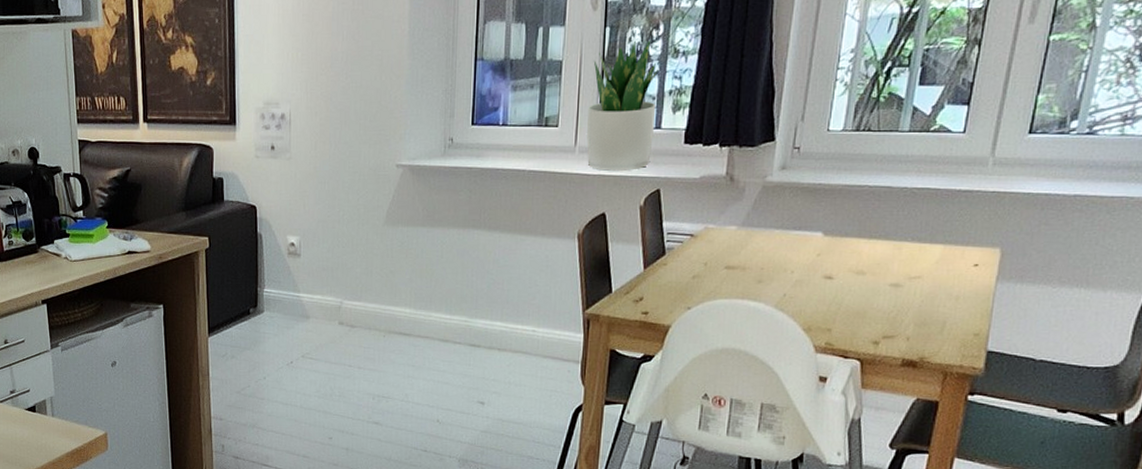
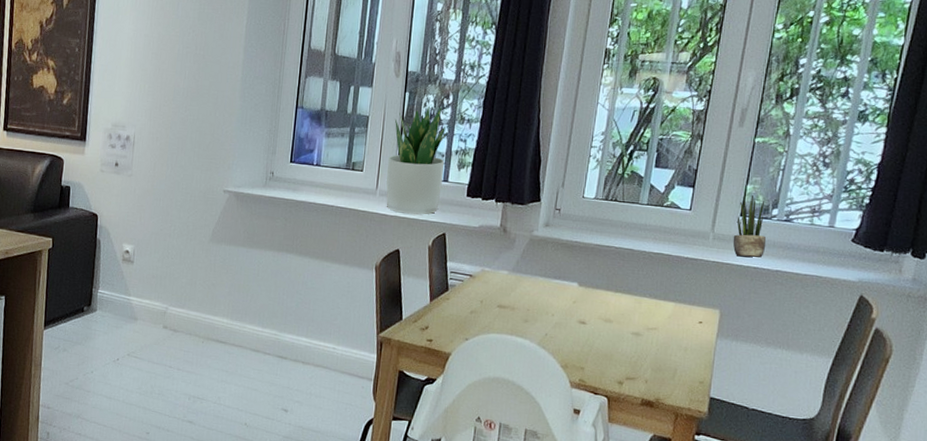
potted plant: none [1018,107,1061,183] -> present [733,195,766,258]

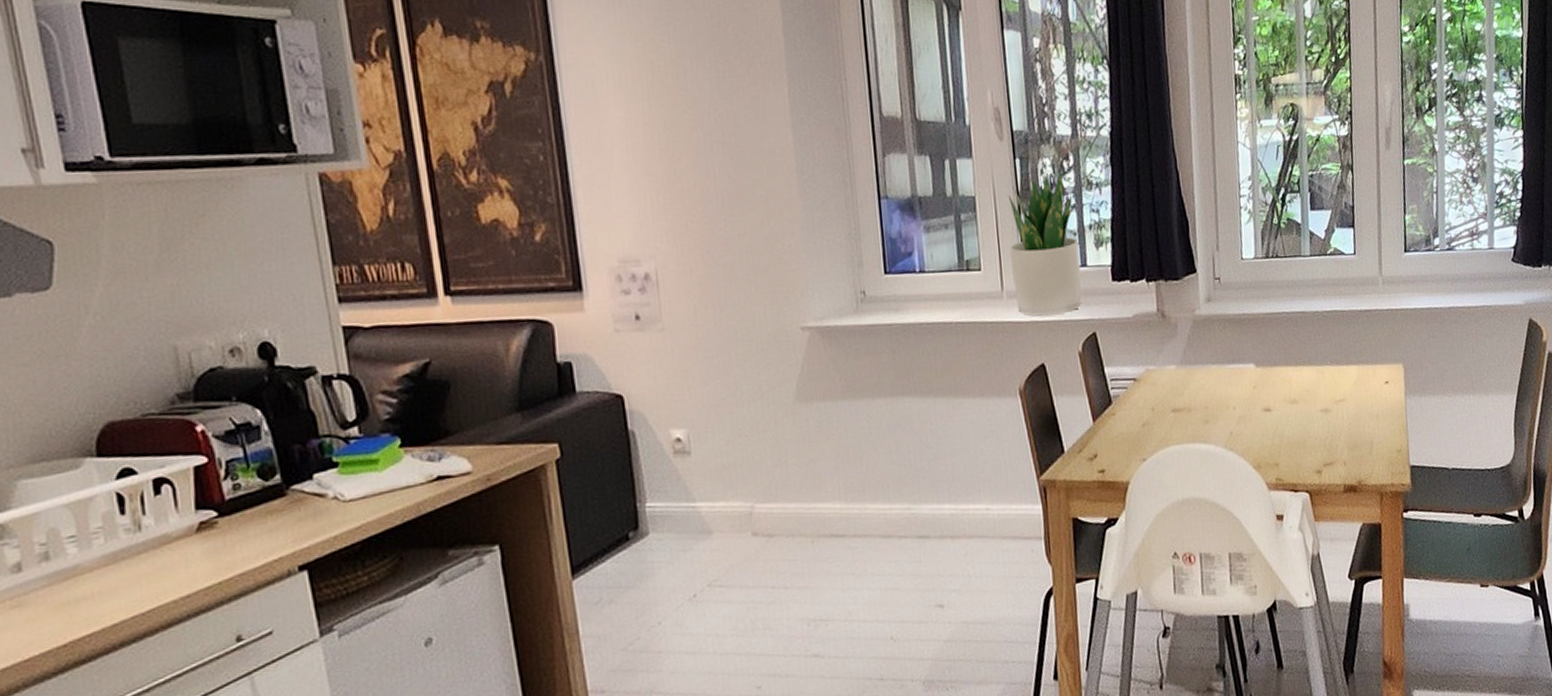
potted plant: present [733,195,766,258] -> none [1401,226,1434,299]

